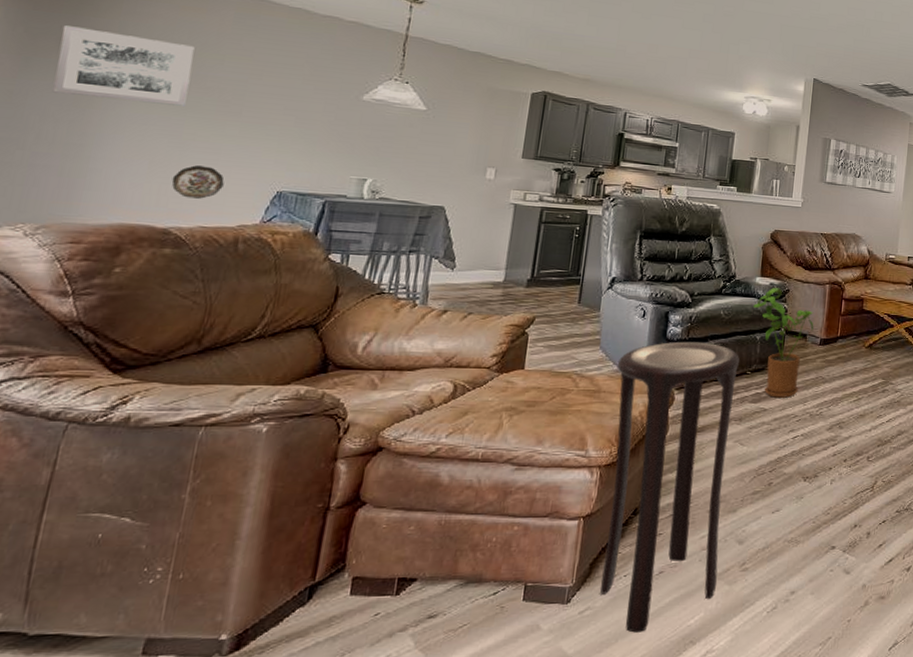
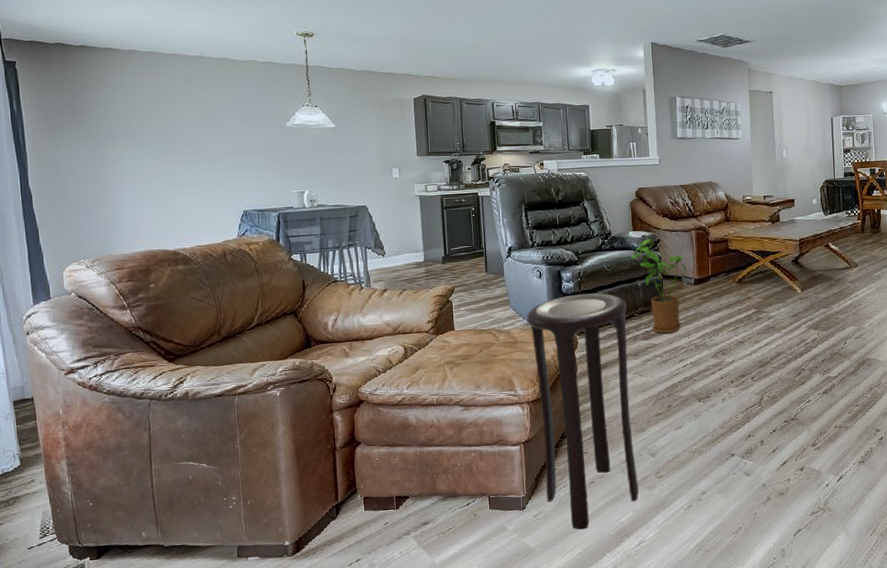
wall art: present [52,25,195,106] -> none [68,103,165,157]
decorative plate: present [171,165,225,199] -> none [170,198,206,225]

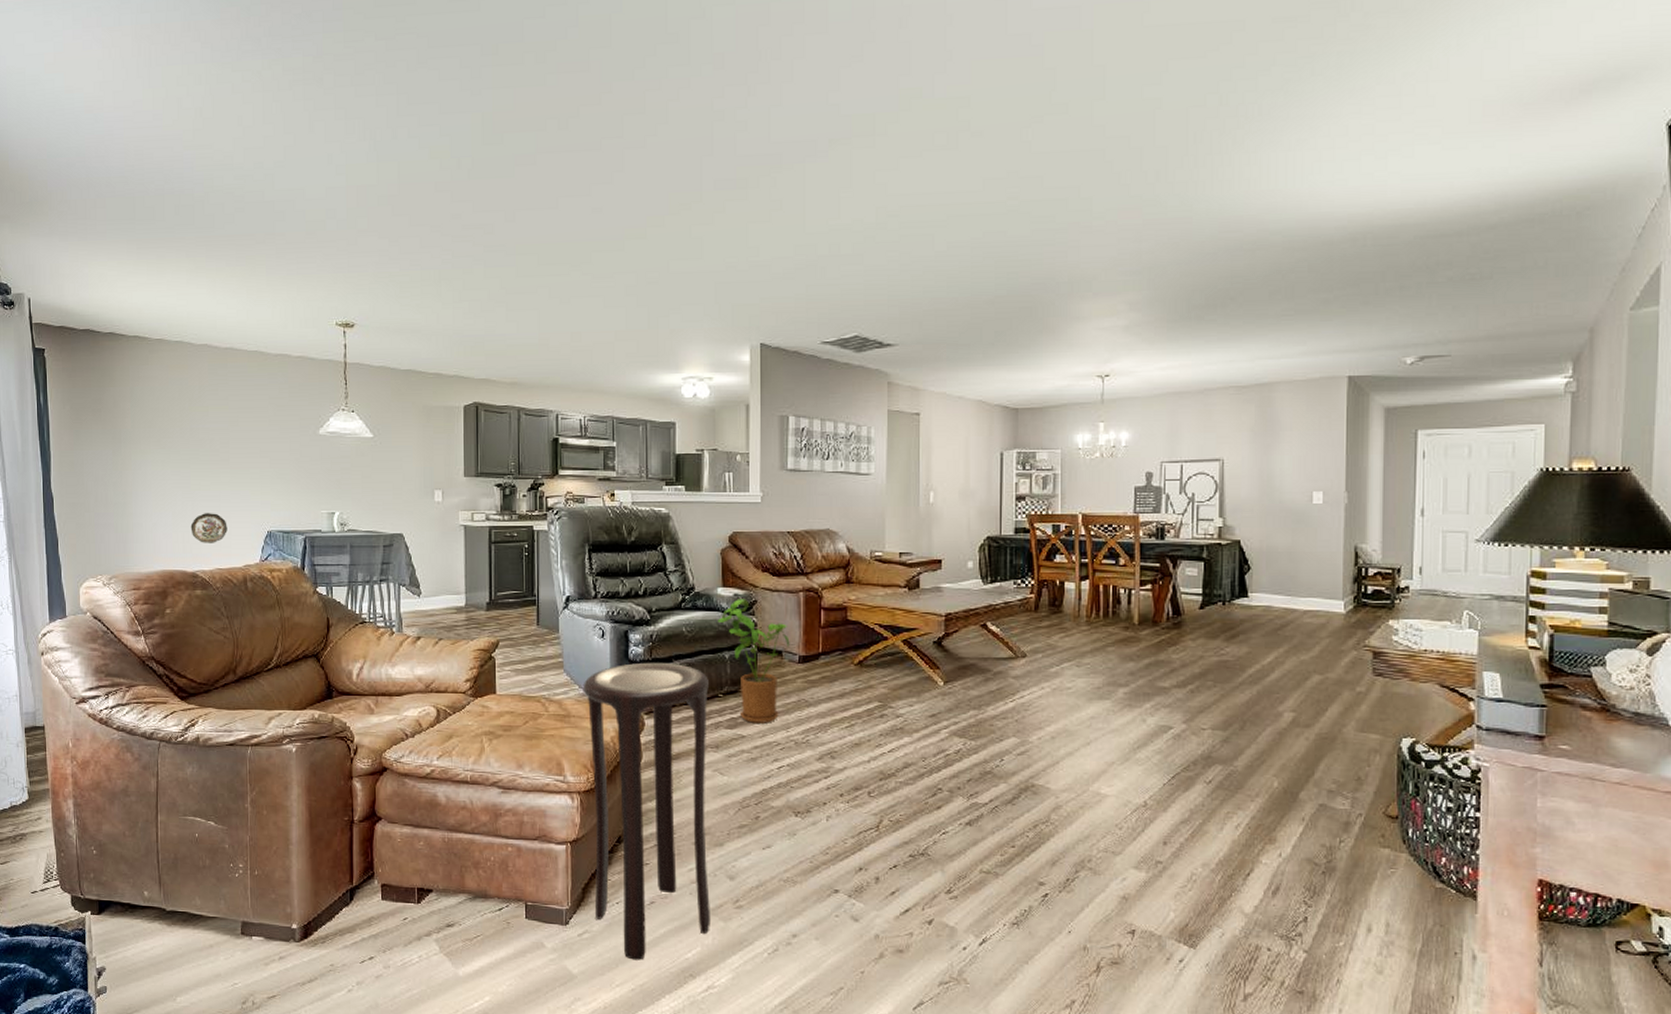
decorative plate: none [170,198,206,225] -> present [190,513,228,543]

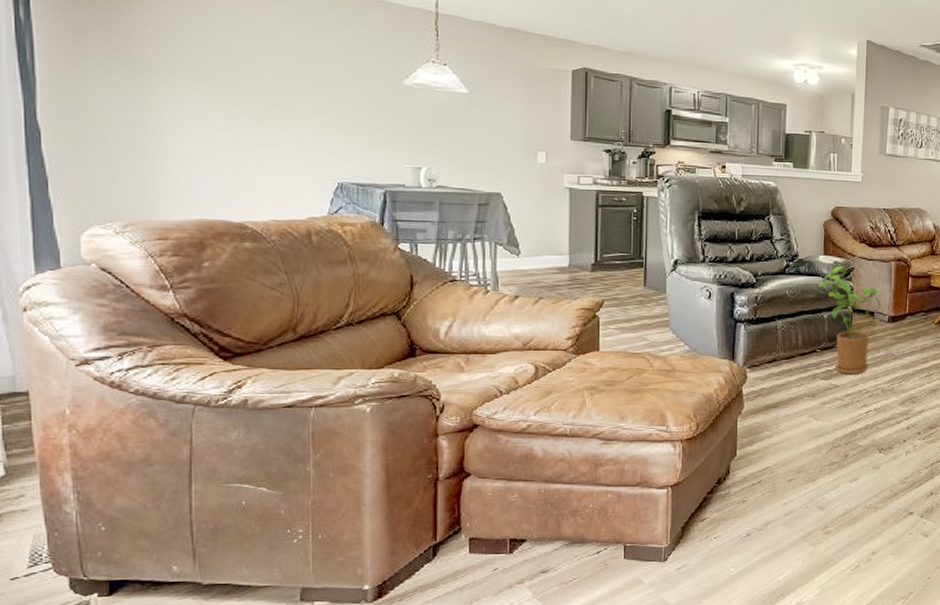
decorative plate: present [190,513,228,543] -> none [237,159,287,193]
stool: present [583,662,711,960] -> none [688,321,808,587]

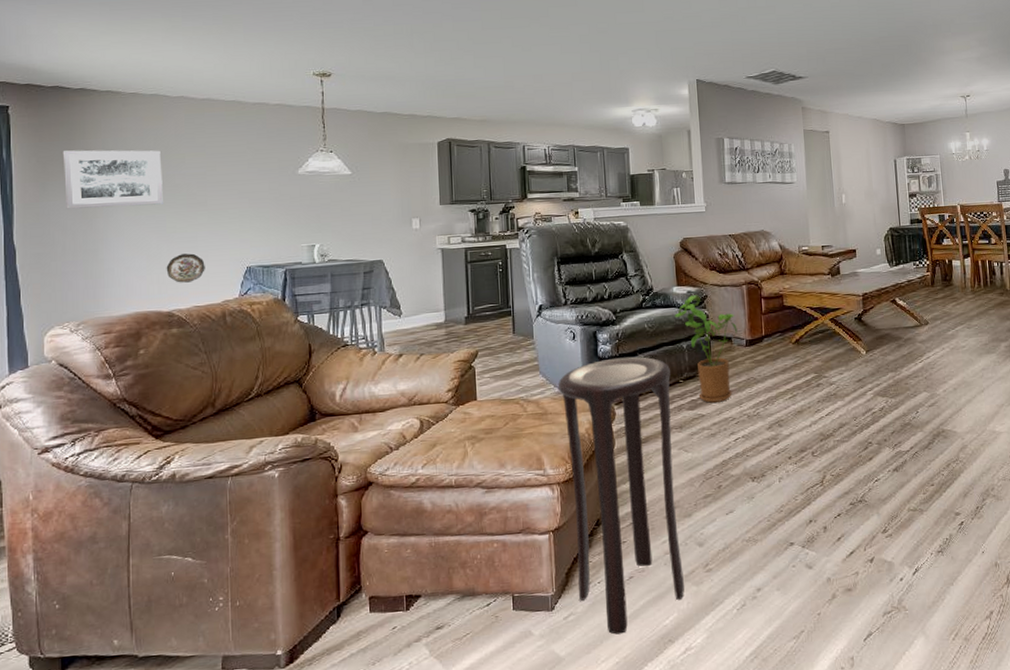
wall art: none [101,19,236,99] -> present [62,150,164,209]
decorative plate: none [237,159,287,193] -> present [166,253,205,283]
stool: none [688,321,808,587] -> present [557,356,685,635]

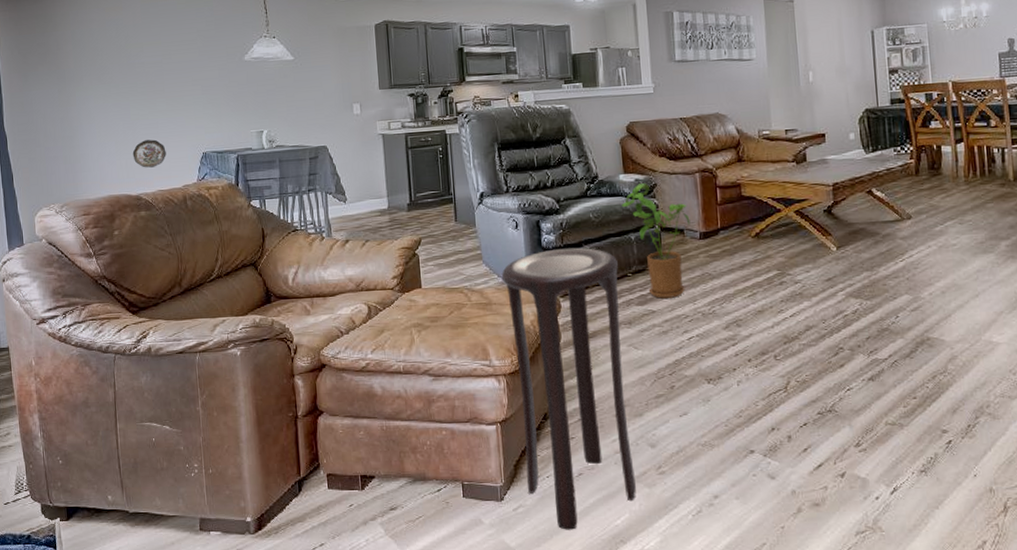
wall art: present [62,150,164,209] -> none [39,40,128,98]

